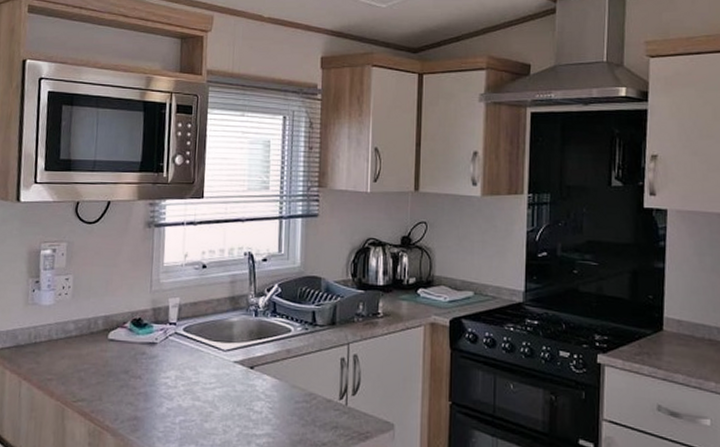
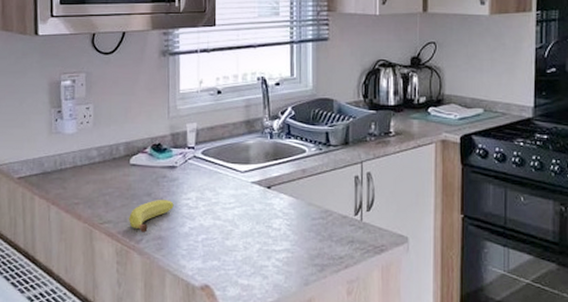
fruit: none [103,377,152,413] -> present [128,199,174,233]

